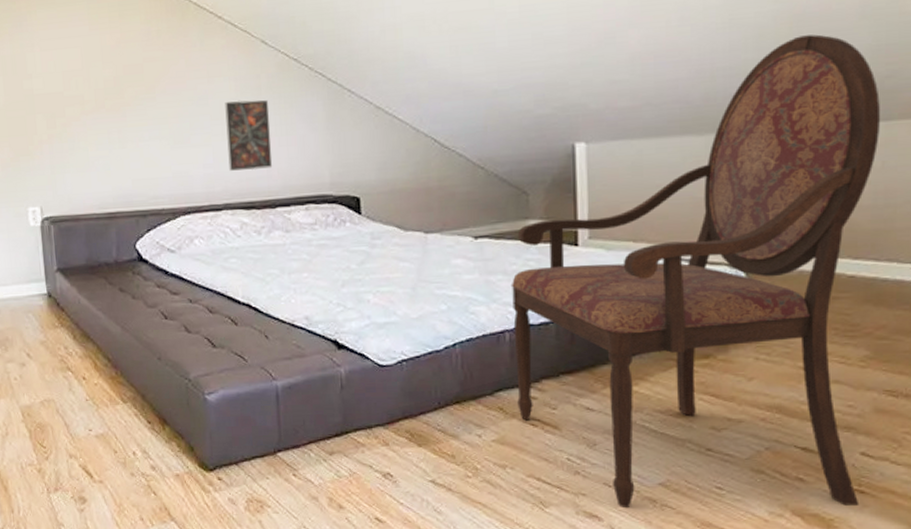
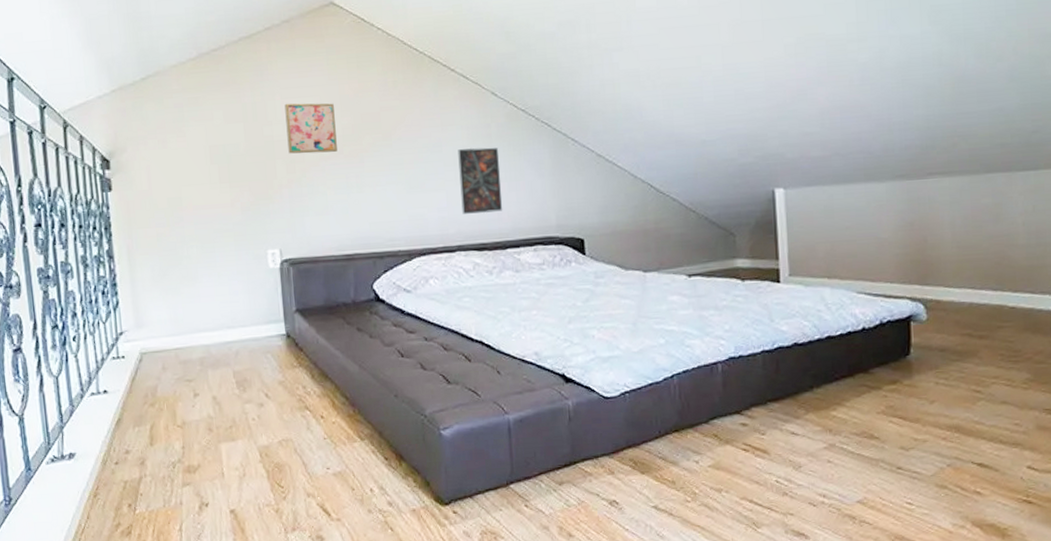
wall art: none [44,54,99,108] -> present [284,103,337,154]
armchair: present [510,34,880,509] -> none [721,94,1030,526]

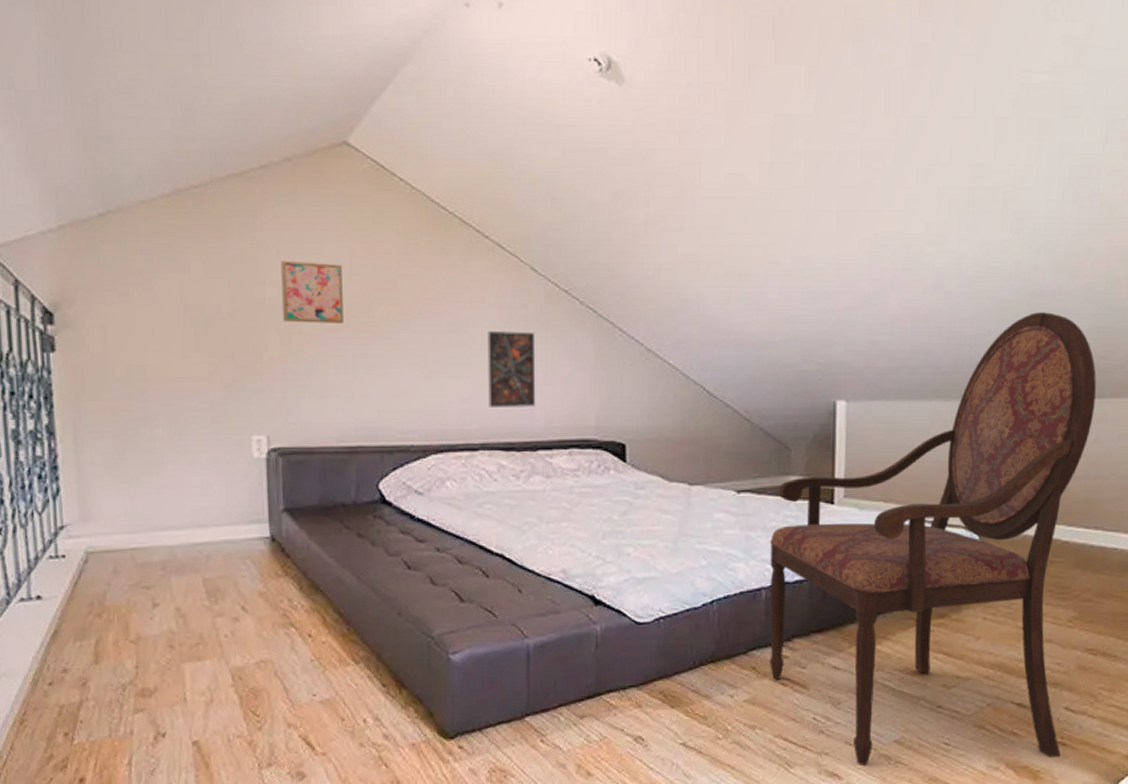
armchair: none [721,94,1030,526] -> present [769,312,1097,767]

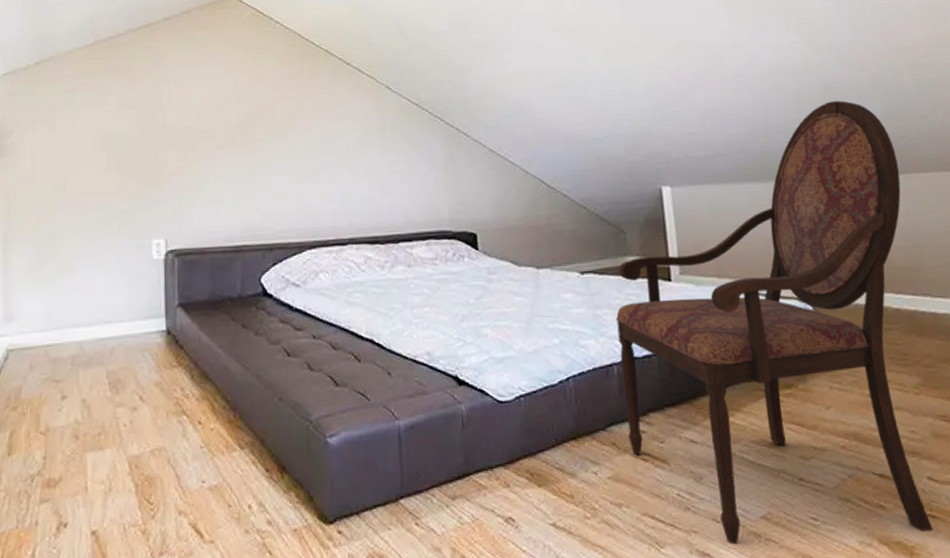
wall art: present [281,260,344,323] -> none [179,91,230,142]
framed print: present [487,330,536,409] -> none [351,139,396,206]

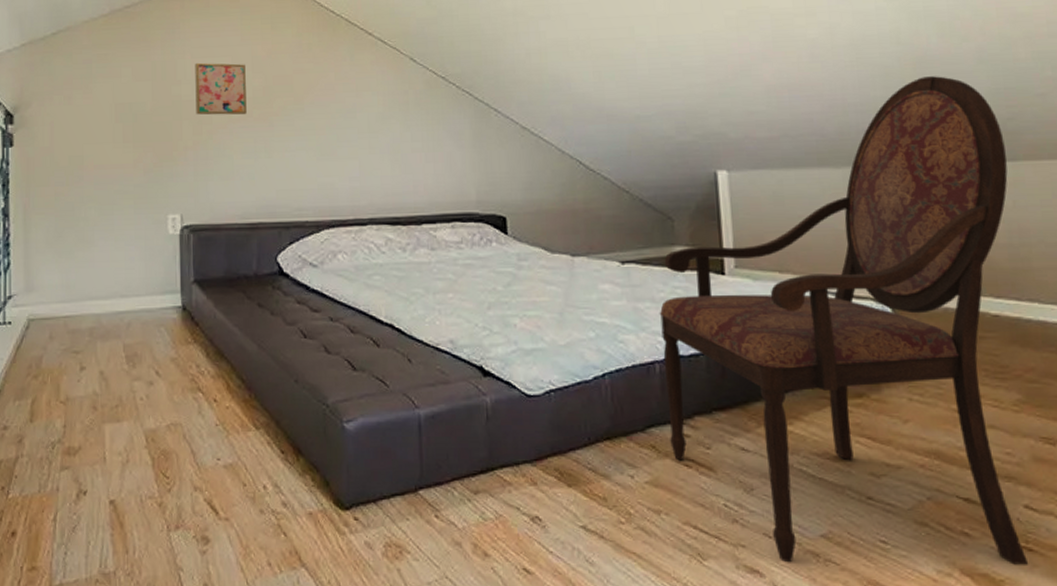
wall art: none [179,91,230,142] -> present [195,62,247,115]

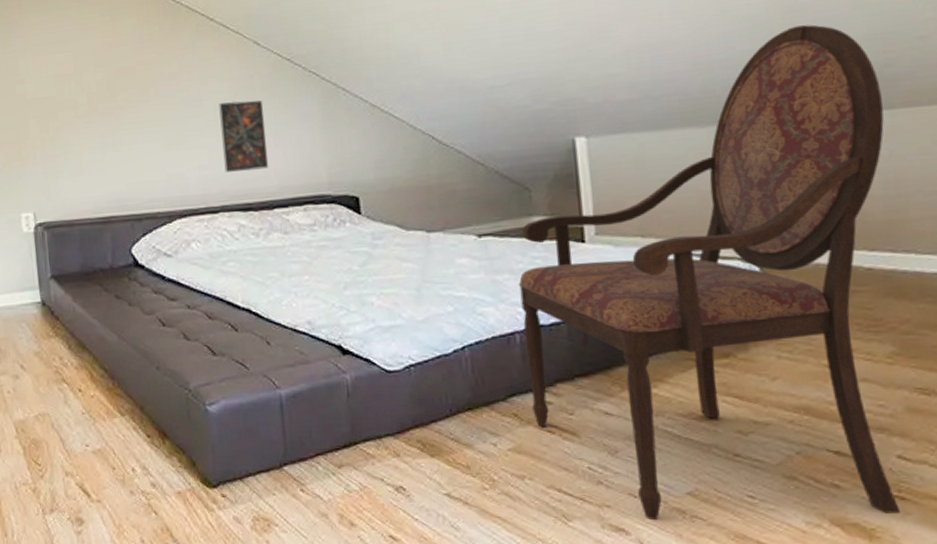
wall art: present [195,62,247,115] -> none [37,58,92,113]
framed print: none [373,114,419,186] -> present [219,100,269,172]

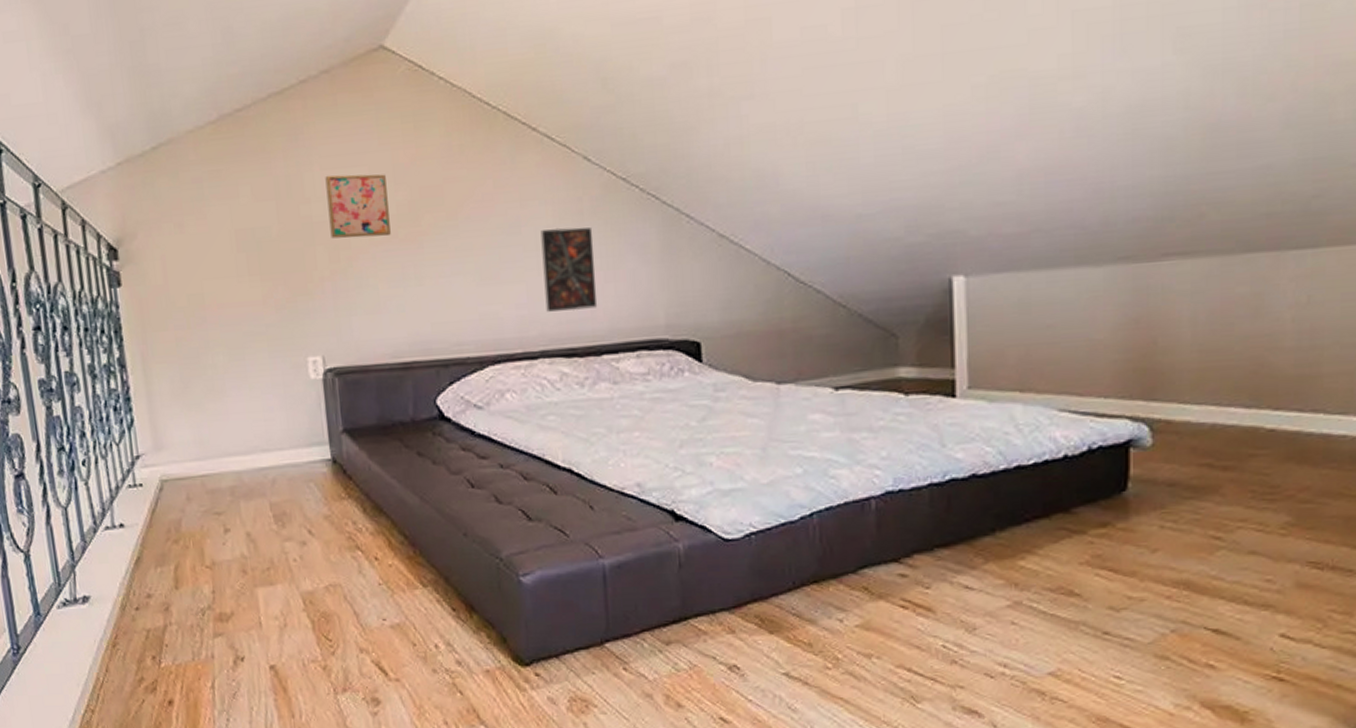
wall art: none [37,58,92,113] -> present [325,174,391,239]
armchair: present [518,24,901,521] -> none [877,147,1306,703]

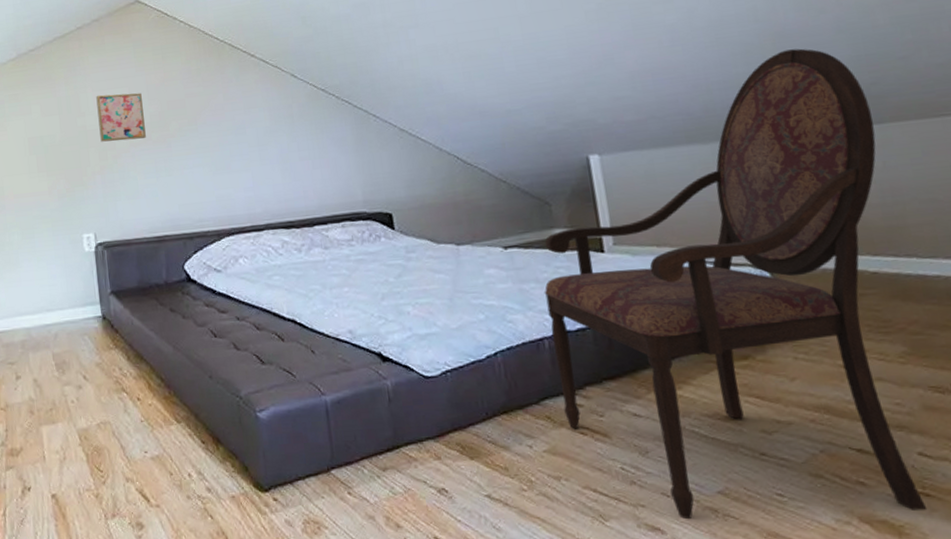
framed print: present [540,227,598,312] -> none [261,127,309,193]
armchair: none [877,147,1306,703] -> present [544,48,927,520]

